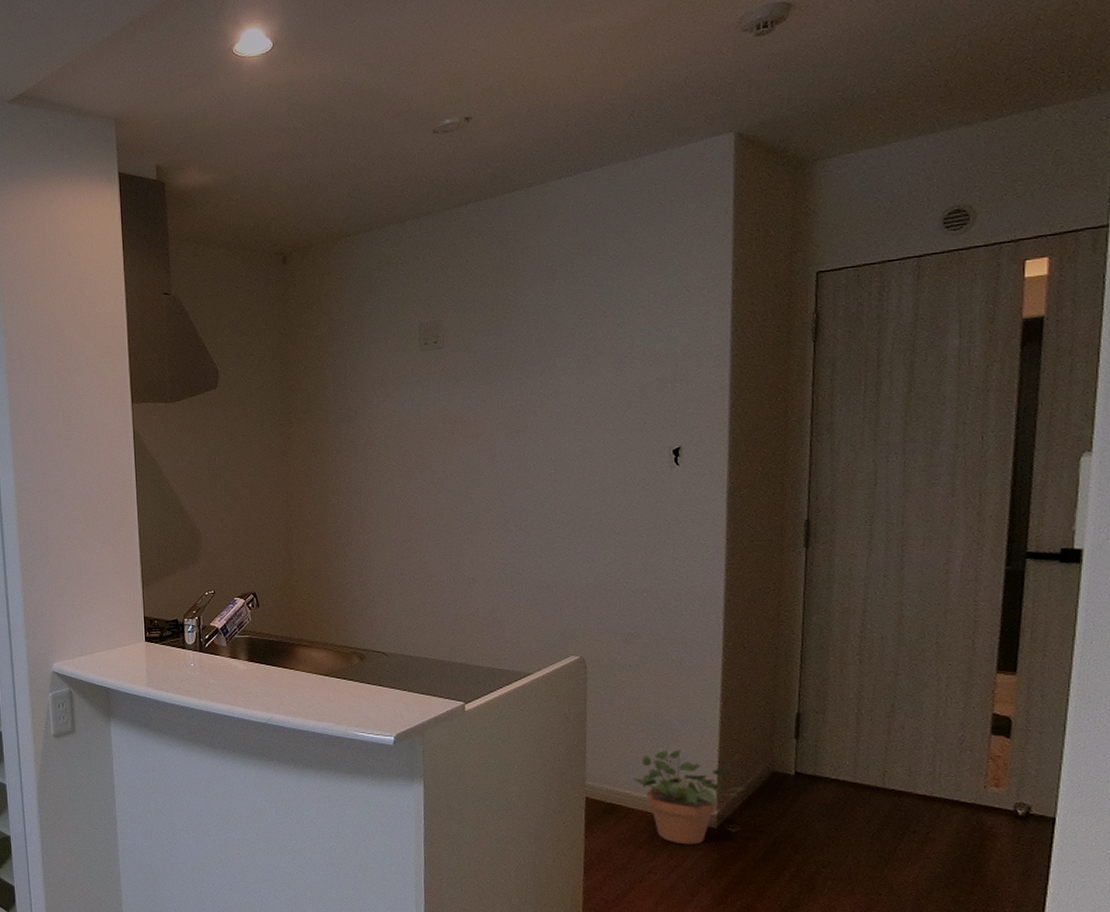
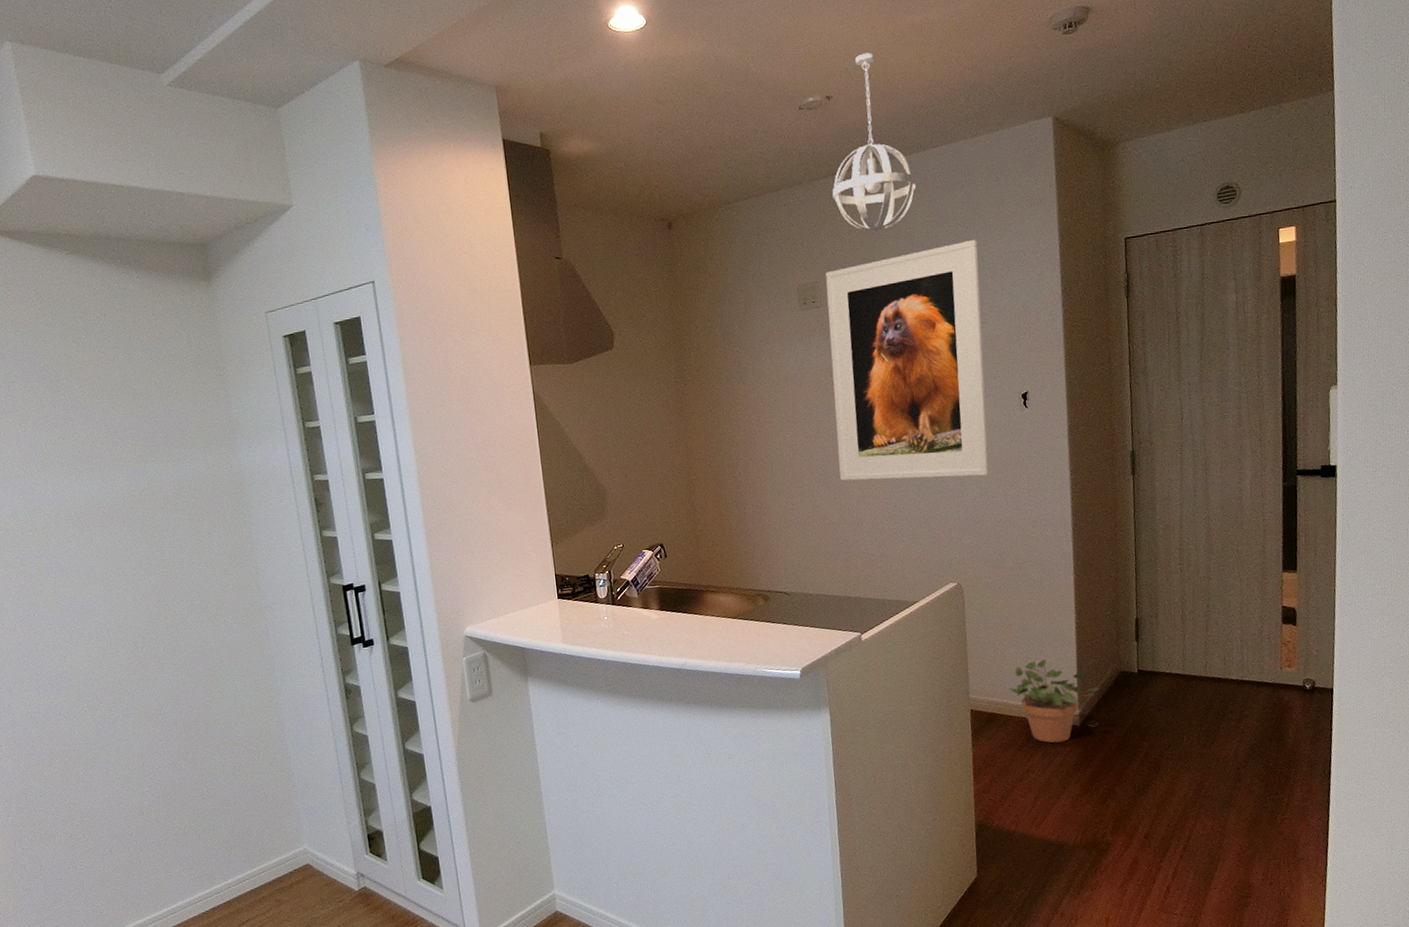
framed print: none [451,273,632,540] -> present [826,239,989,481]
pendant light: none [465,67,563,266] -> present [832,52,917,232]

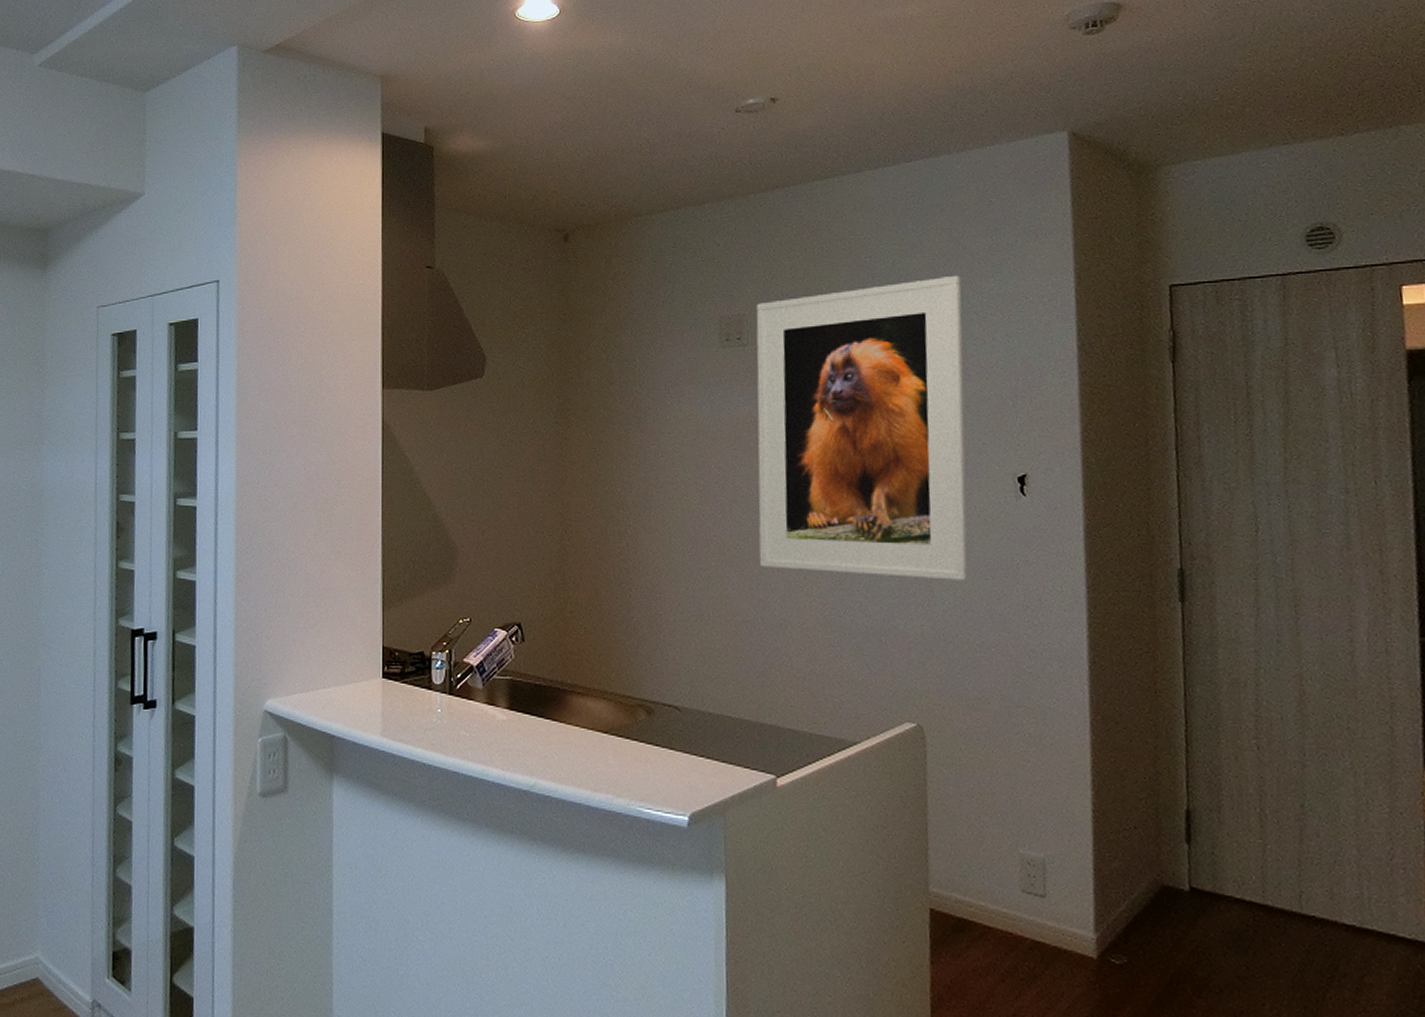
pendant light: present [832,52,917,232] -> none [771,50,882,259]
potted plant: present [1008,660,1100,744] -> none [987,851,1129,980]

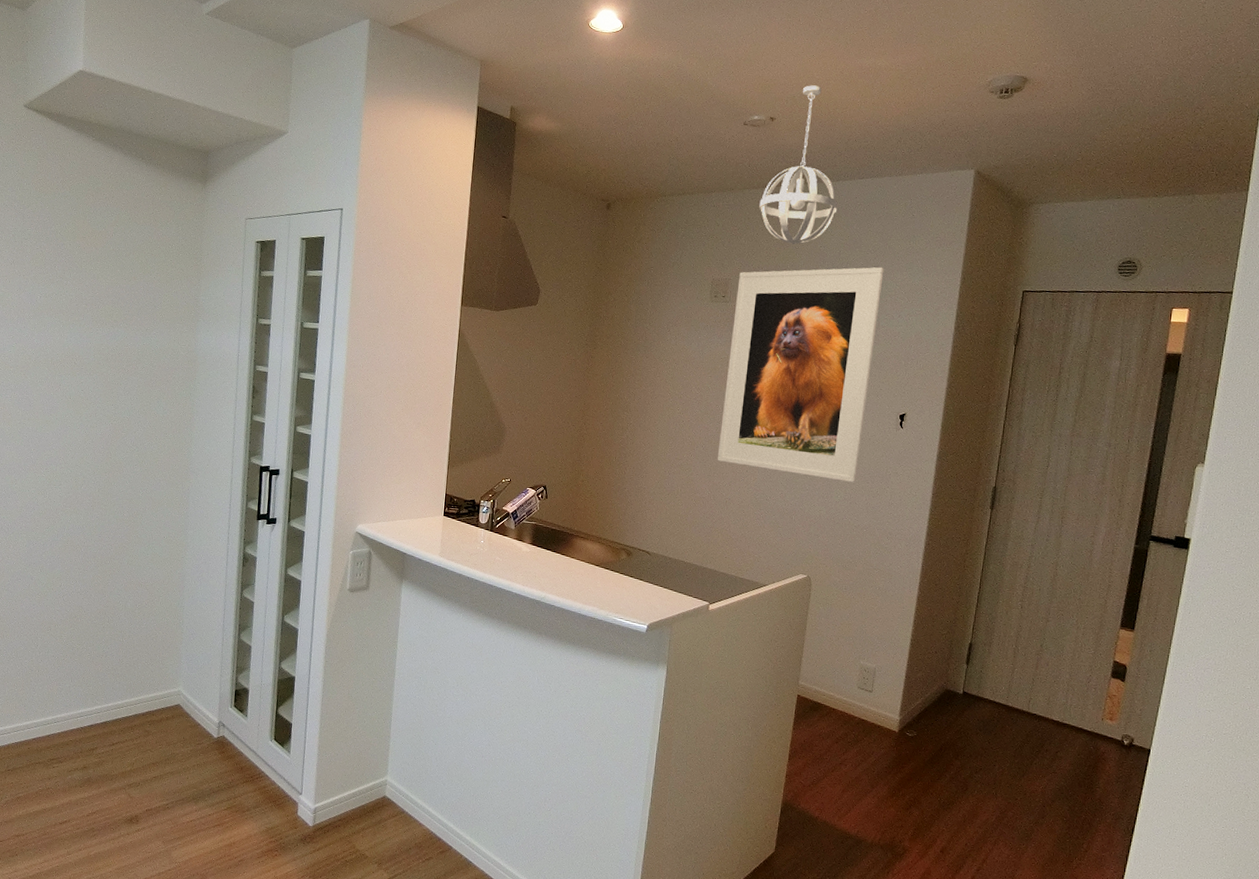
pendant light: none [771,50,882,259] -> present [759,85,838,245]

